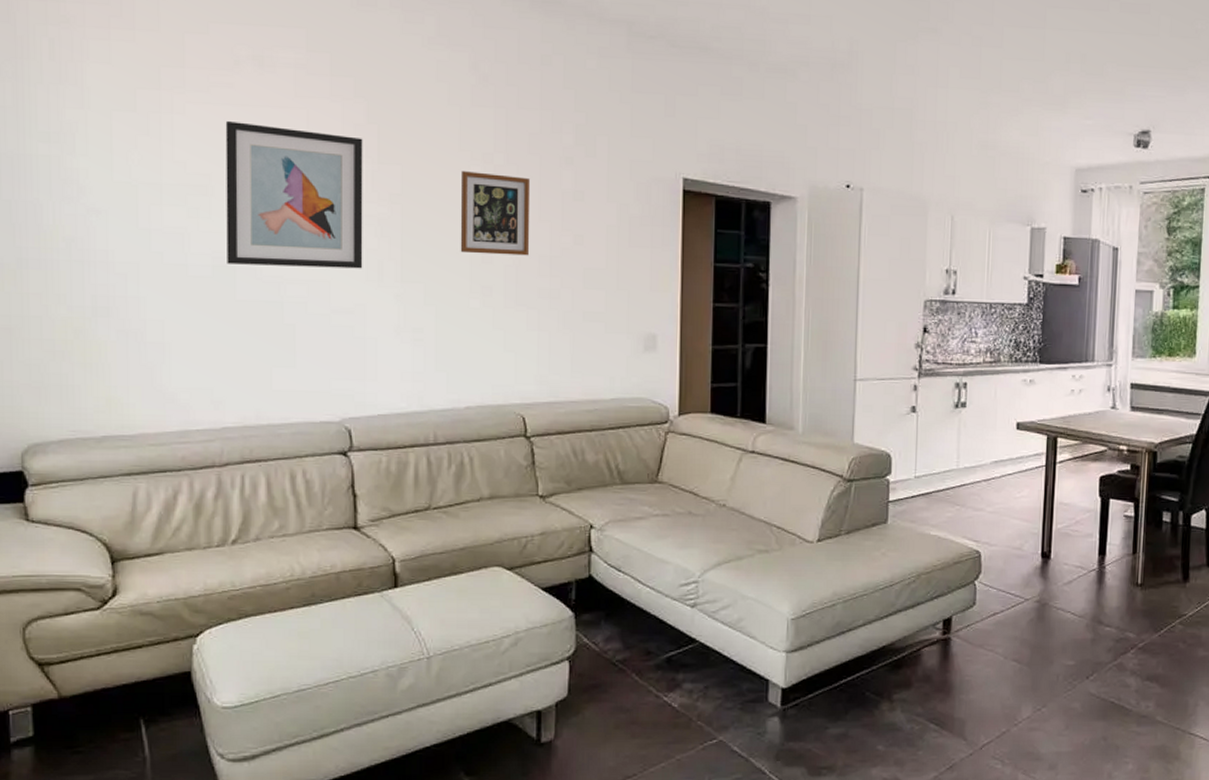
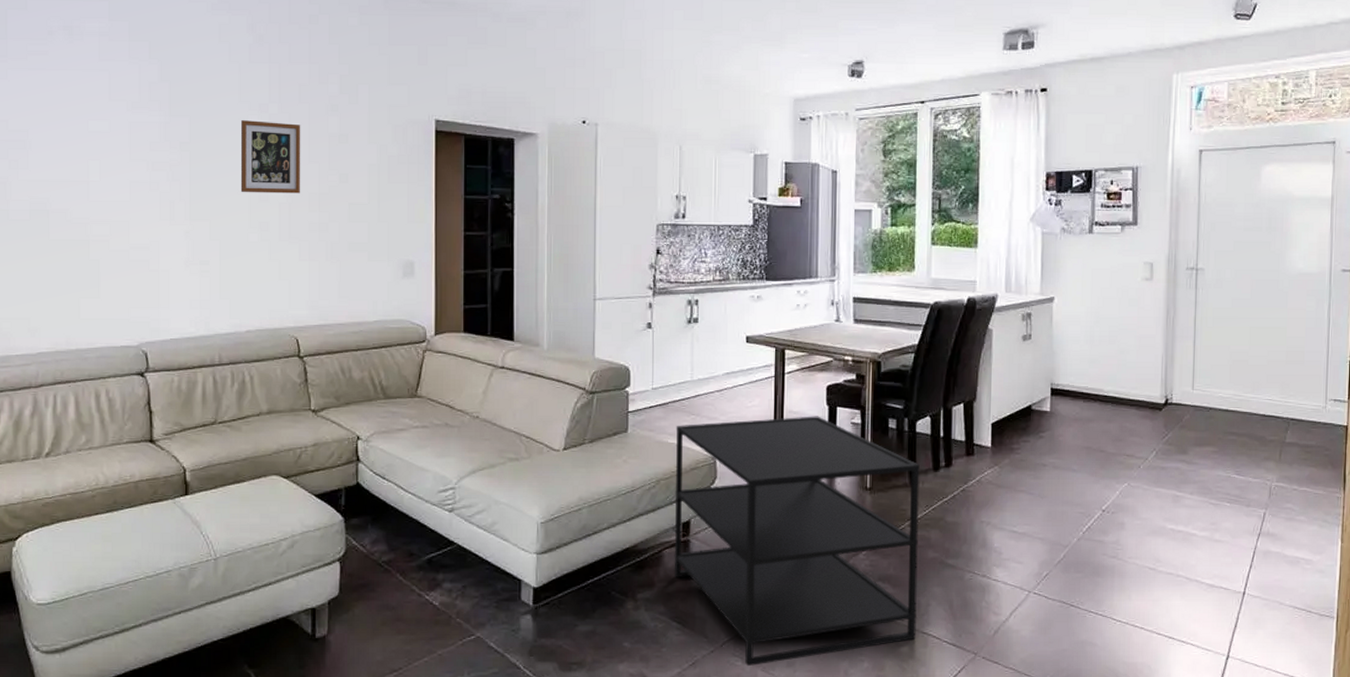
wall art: present [225,121,363,269] -> none [41,84,157,209]
side table: none [933,508,1193,770] -> present [674,416,920,667]

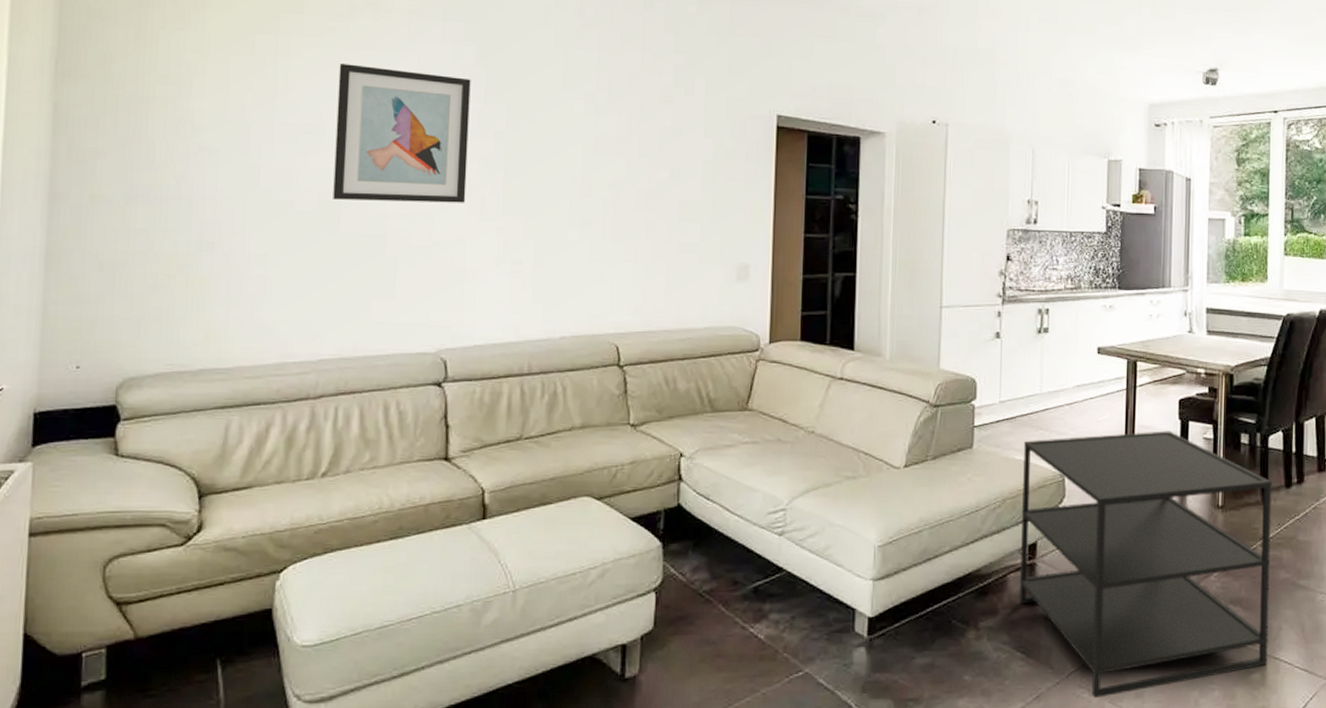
wall art: none [41,84,157,209] -> present [333,64,471,203]
picture frame: present [240,120,301,194] -> none [561,110,631,190]

